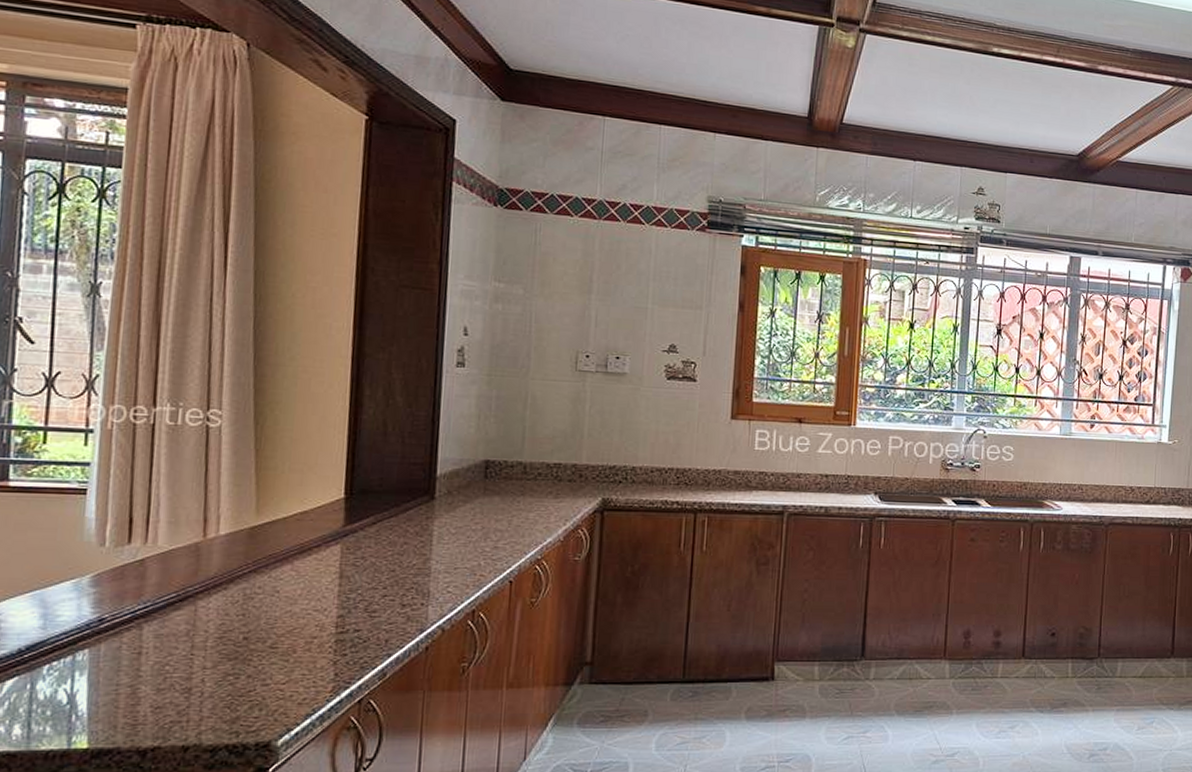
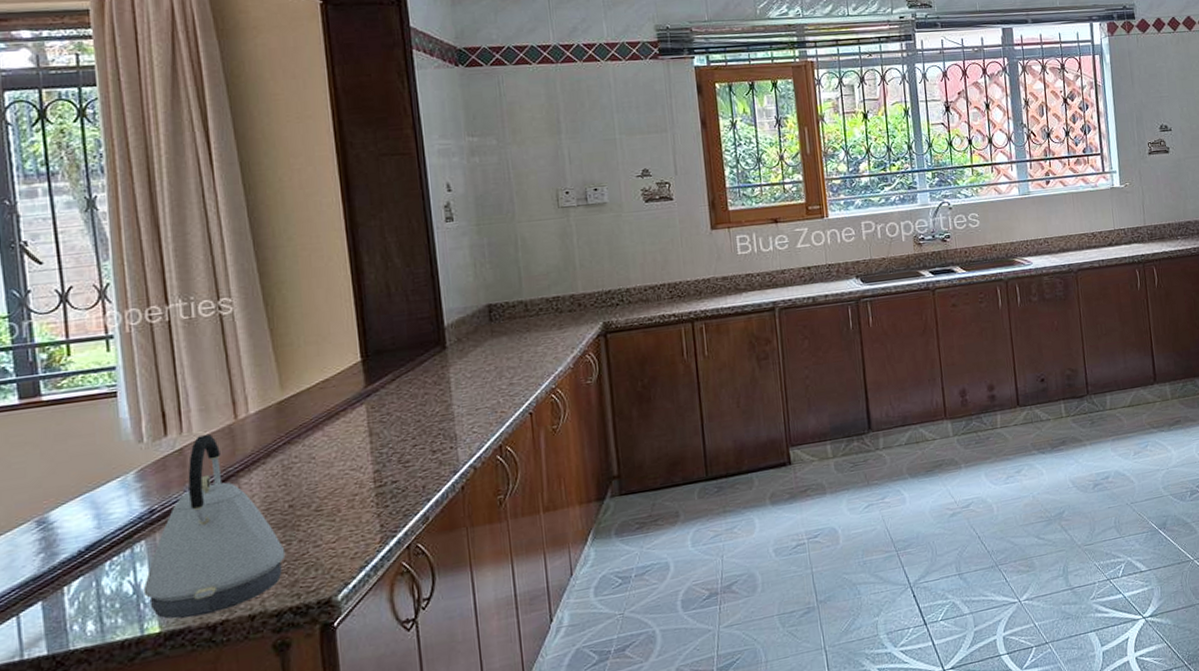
kettle: none [77,549,232,738] -> present [143,434,286,619]

